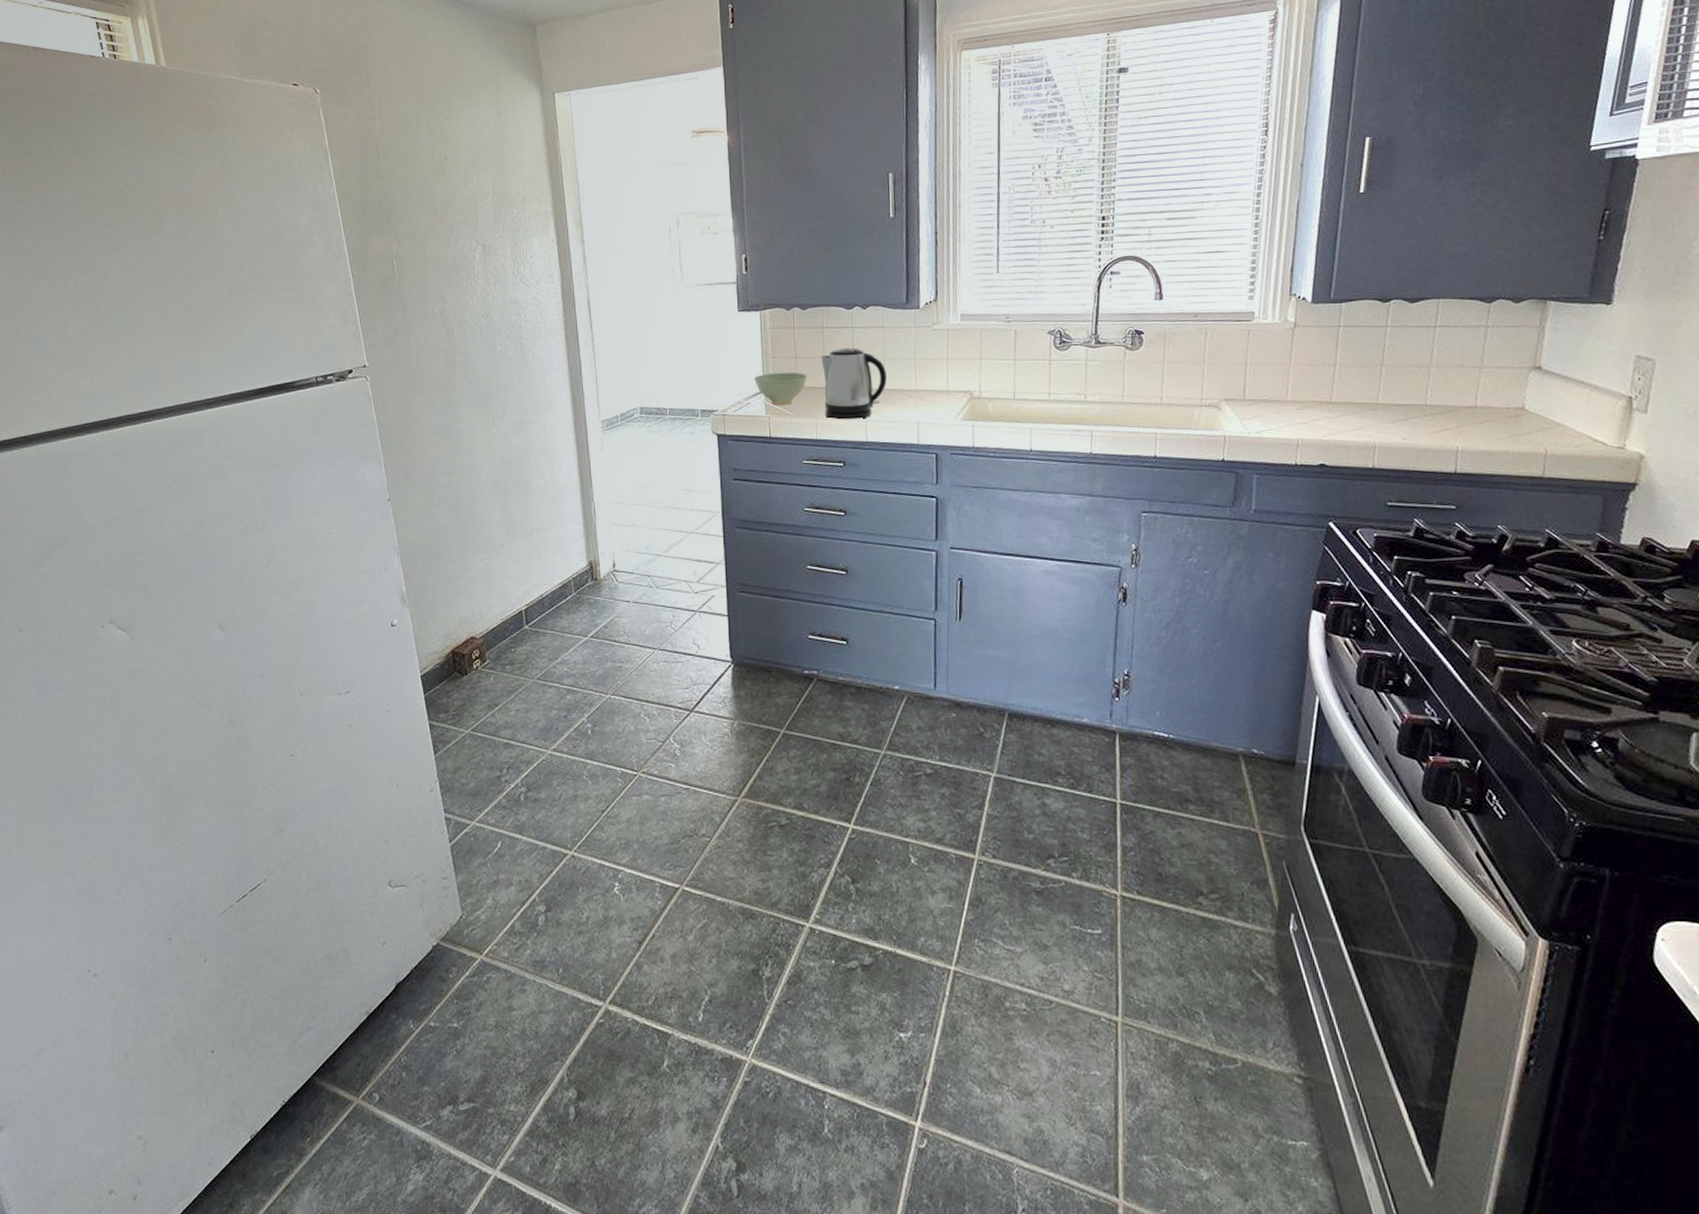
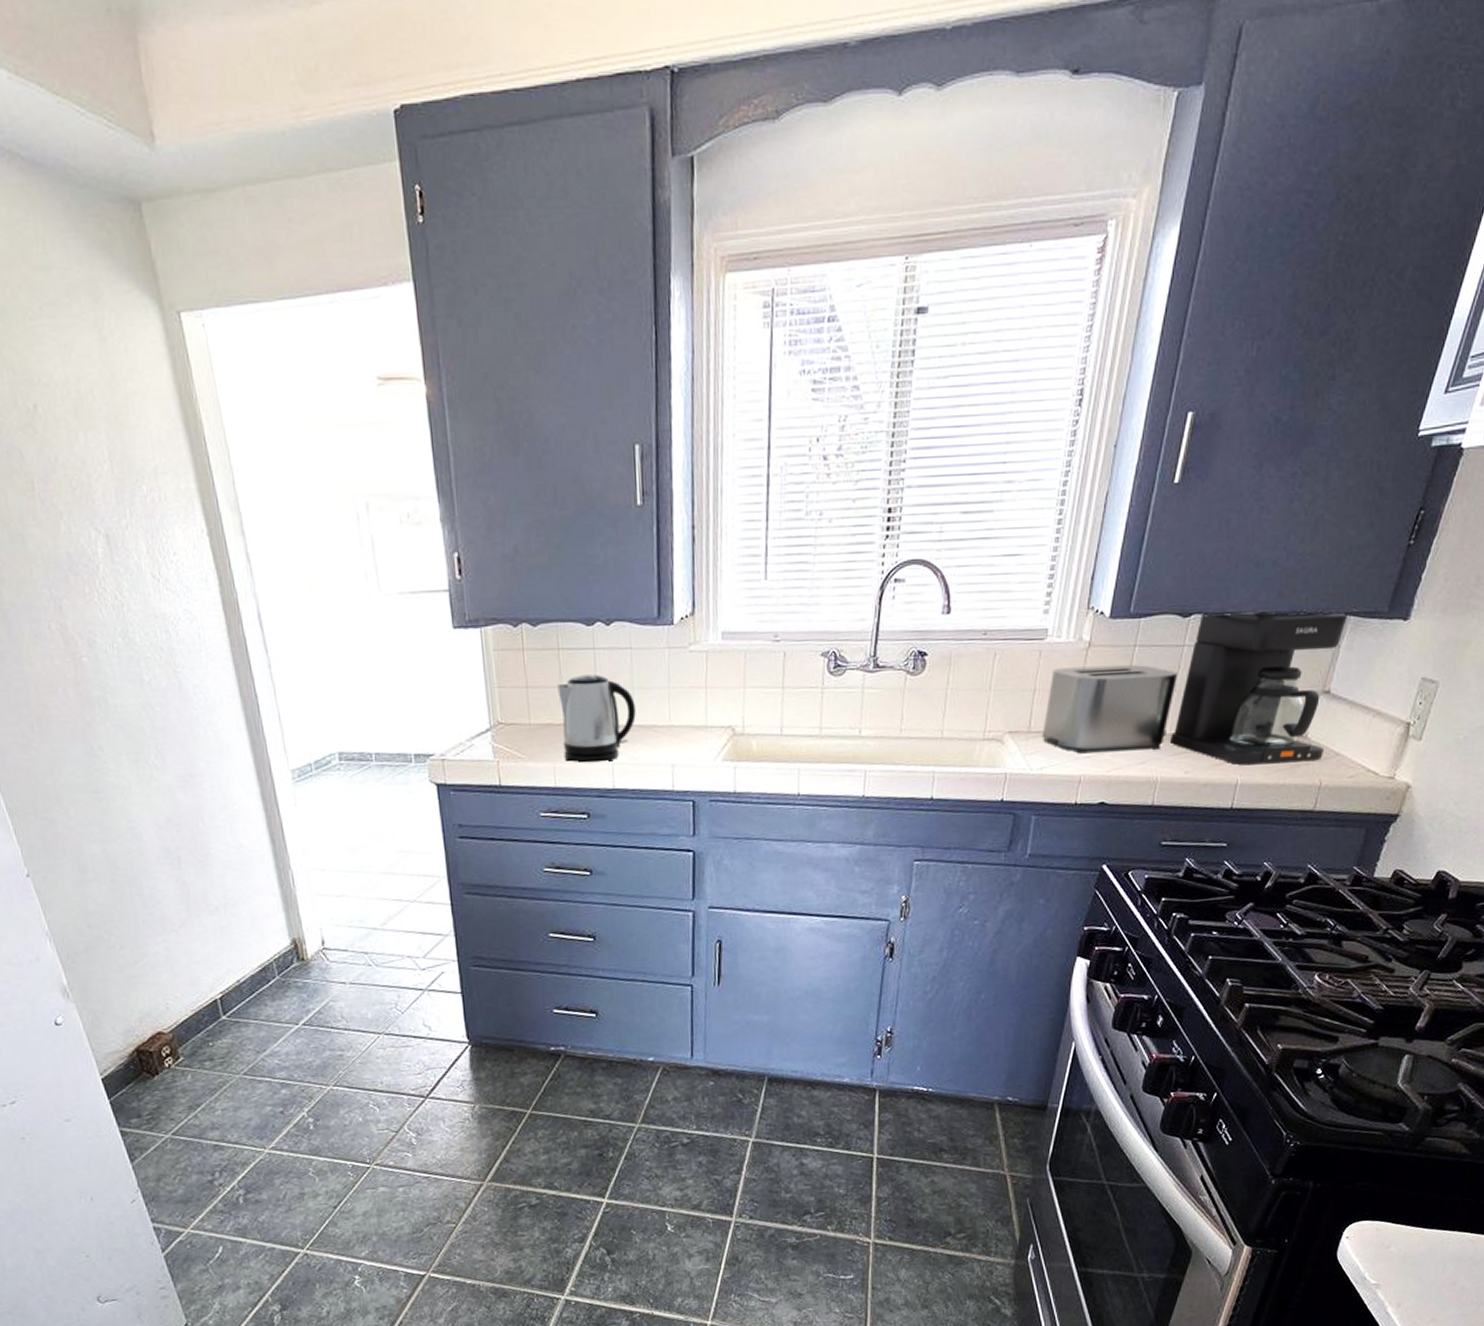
bowl: present [754,372,807,405] -> none [477,705,542,747]
toaster: none [1256,342,1385,420] -> present [1041,664,1178,754]
coffee maker: none [1384,297,1548,433] -> present [1170,611,1347,765]

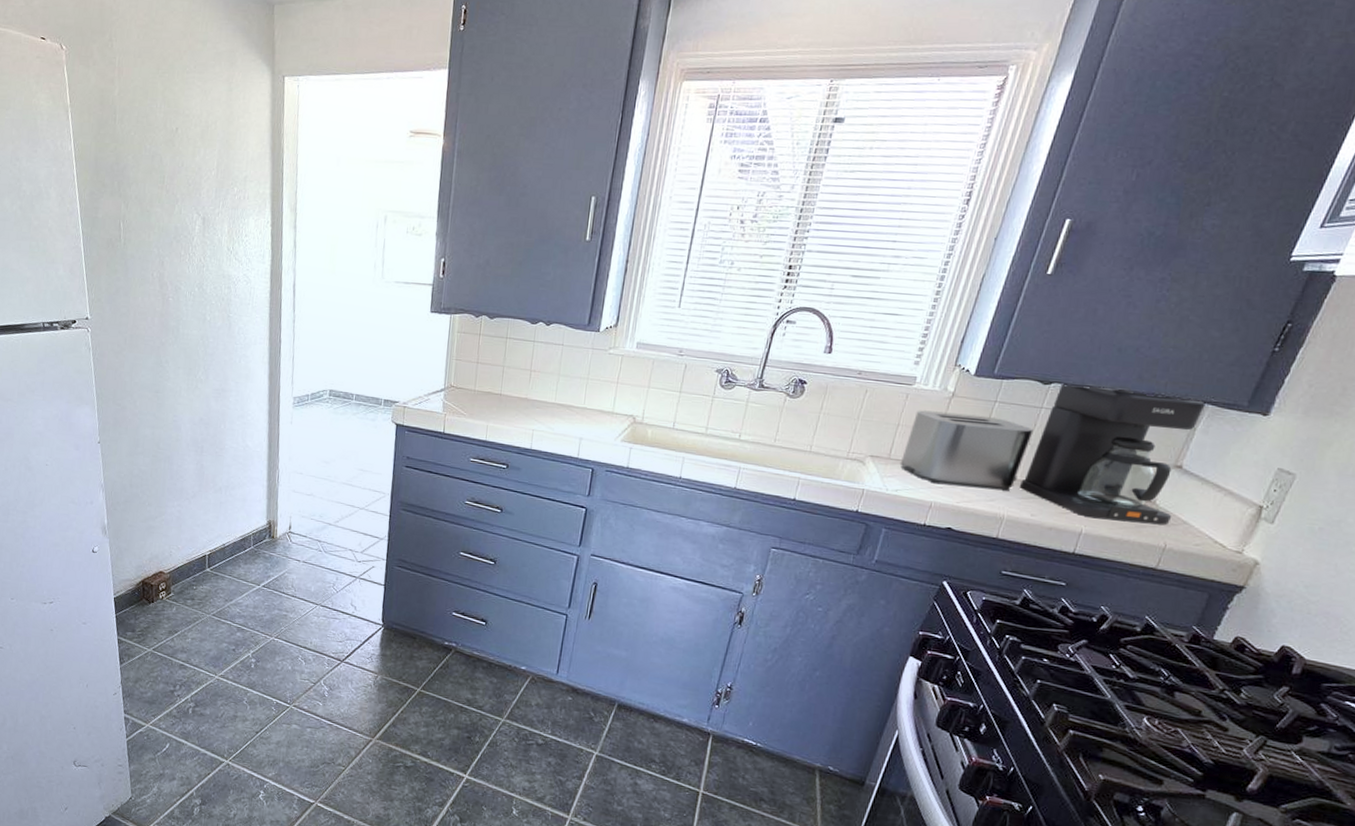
kettle: present [557,674,636,764] -> none [496,359,559,428]

